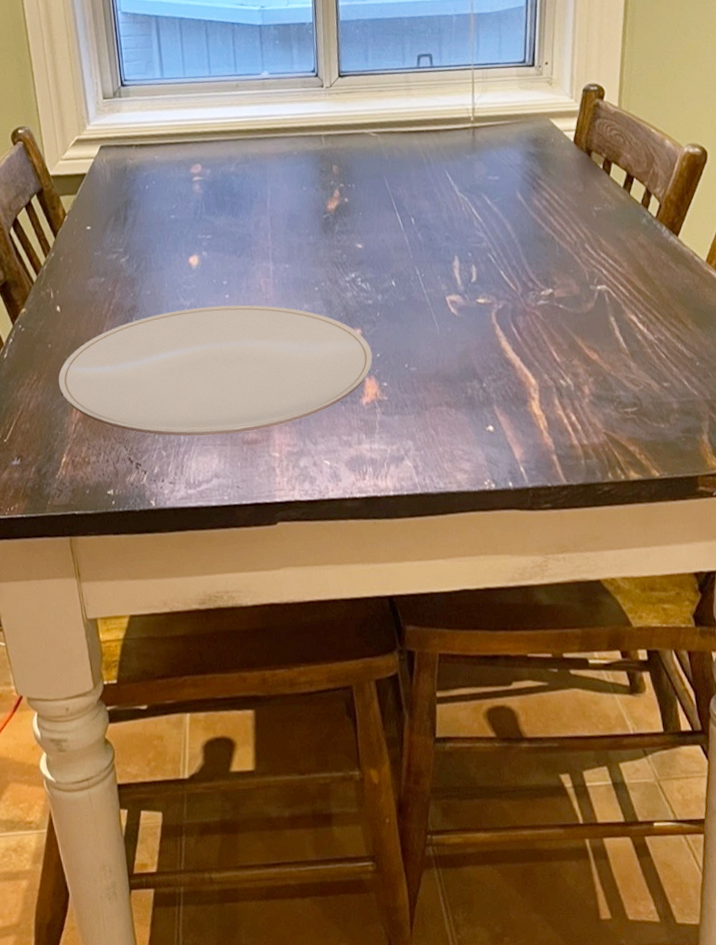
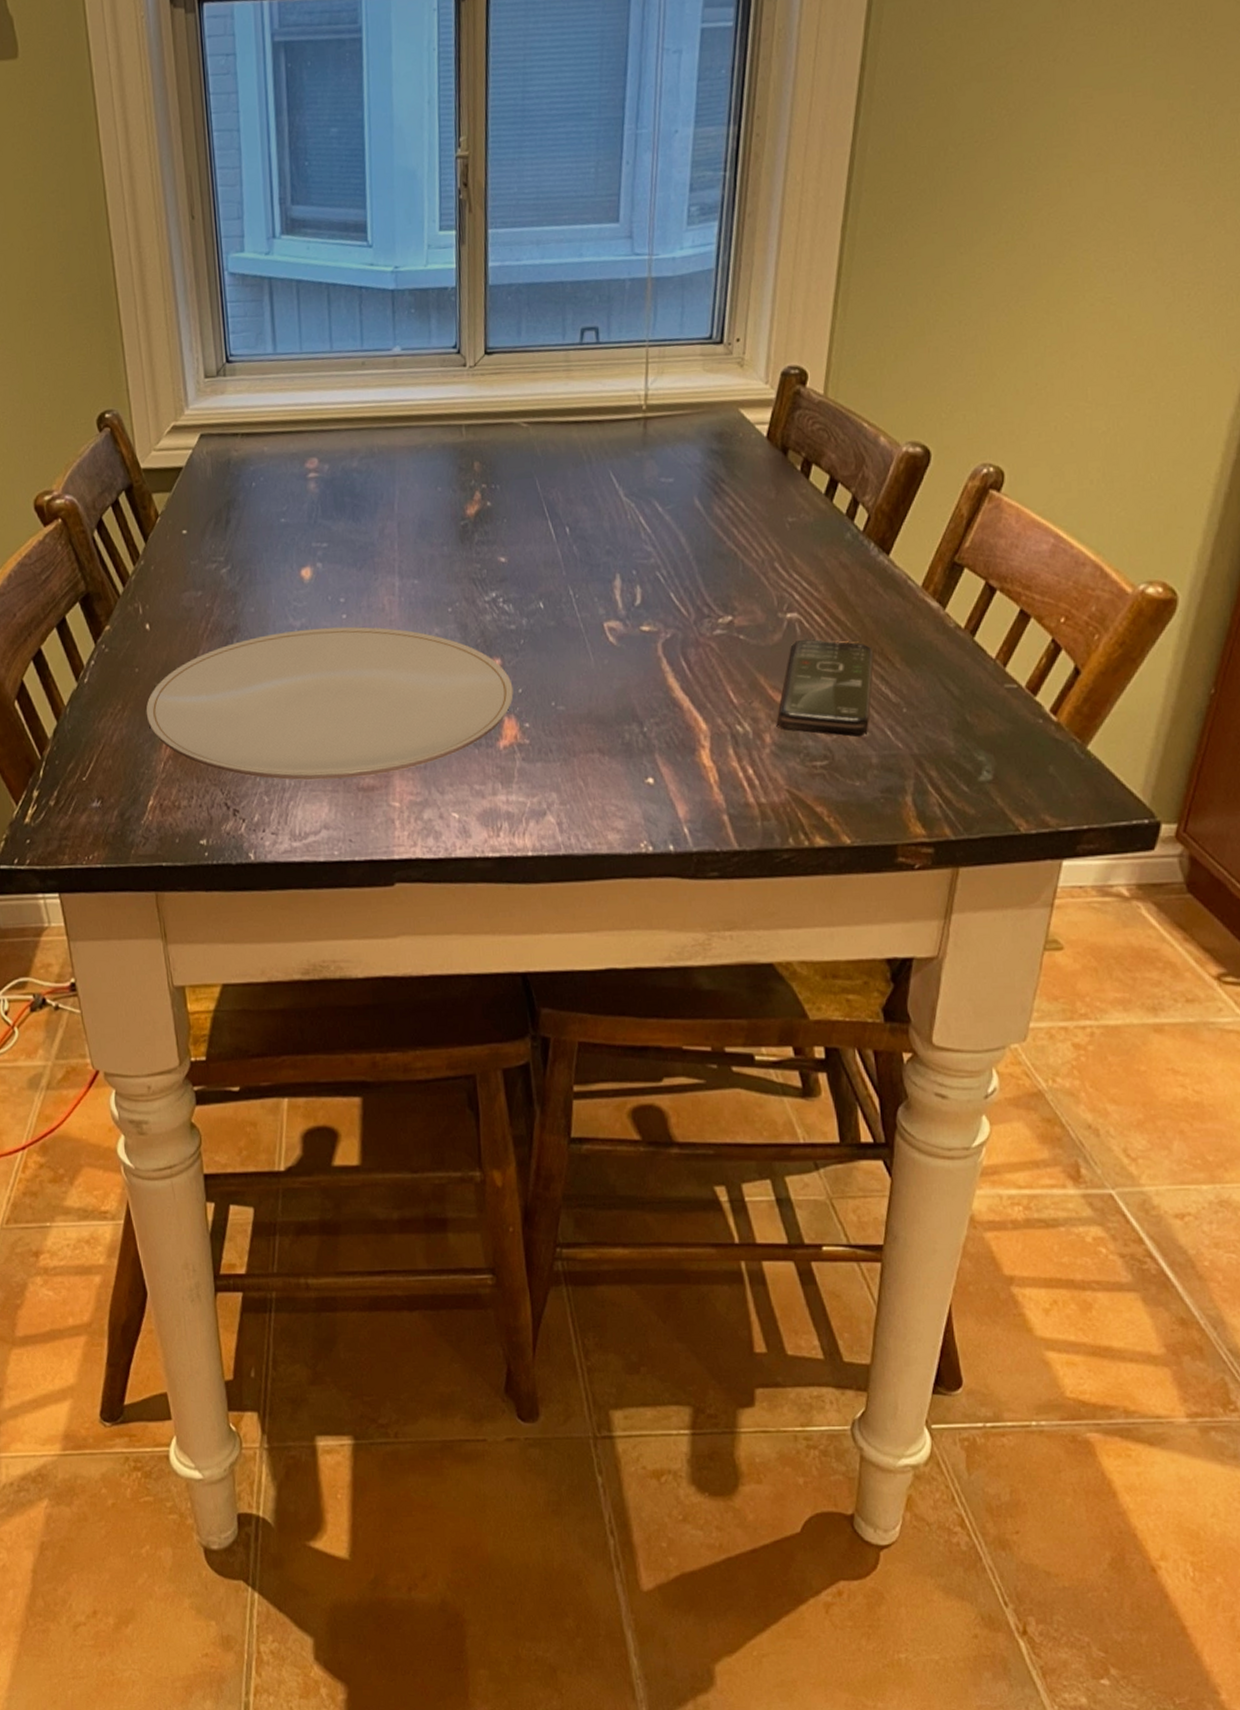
mobile phone: none [593,306,671,387] -> present [777,639,874,738]

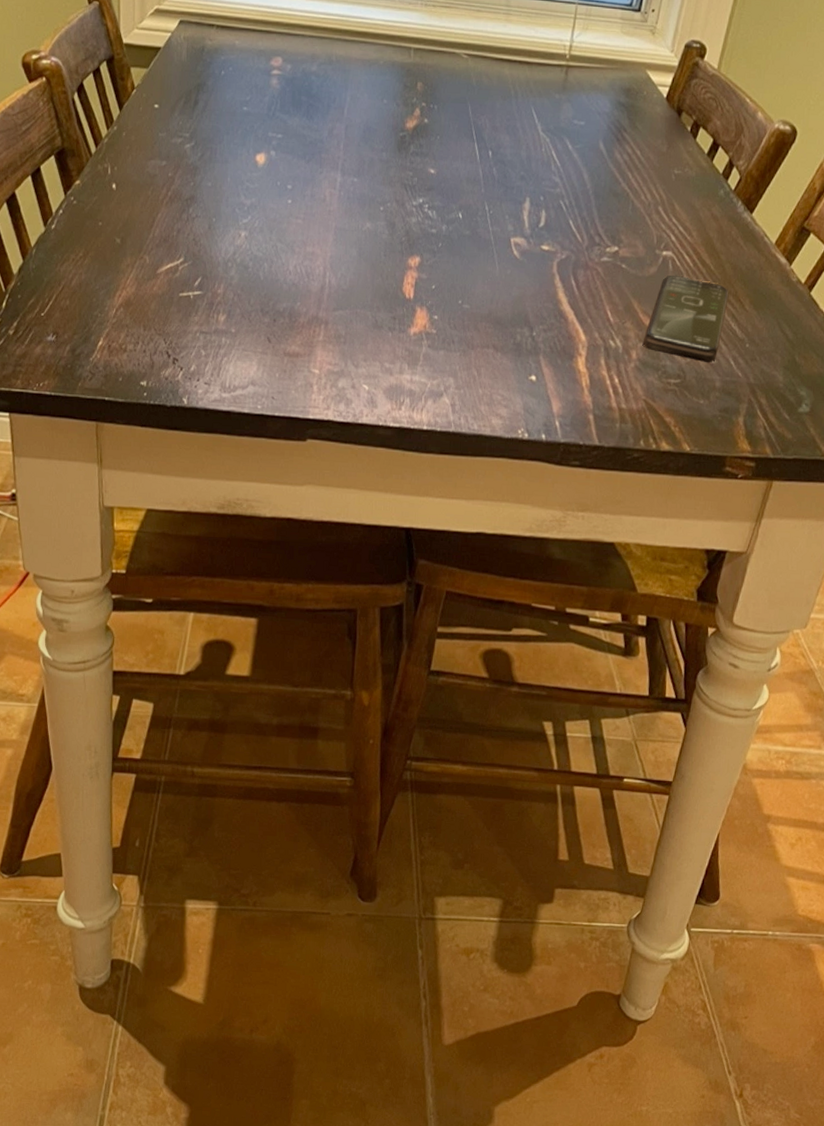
plate: present [146,626,514,781] -> none [104,208,428,344]

